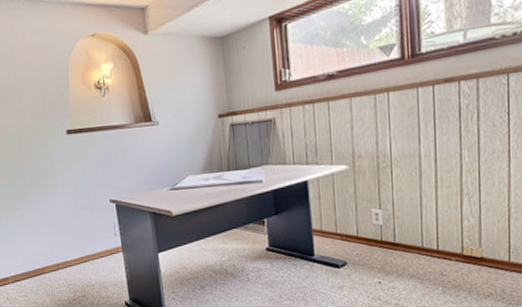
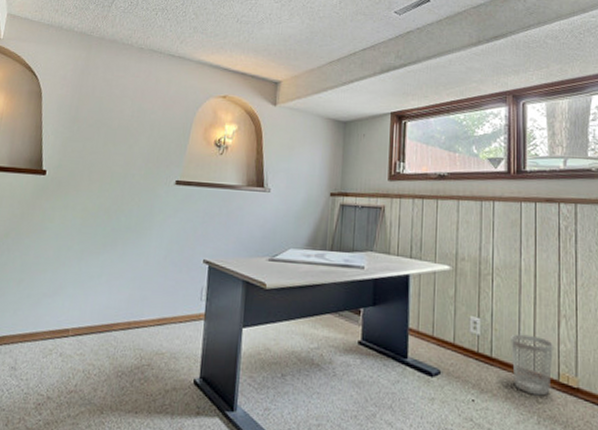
wastebasket: none [413,217,457,270] -> present [511,334,553,396]

